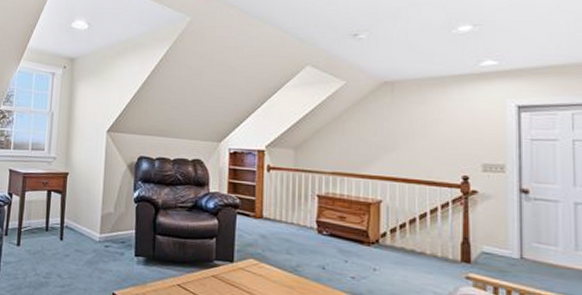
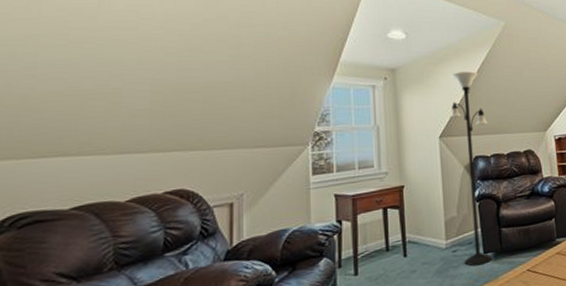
floor lamp: none [114,67,158,267] -> present [449,71,493,266]

